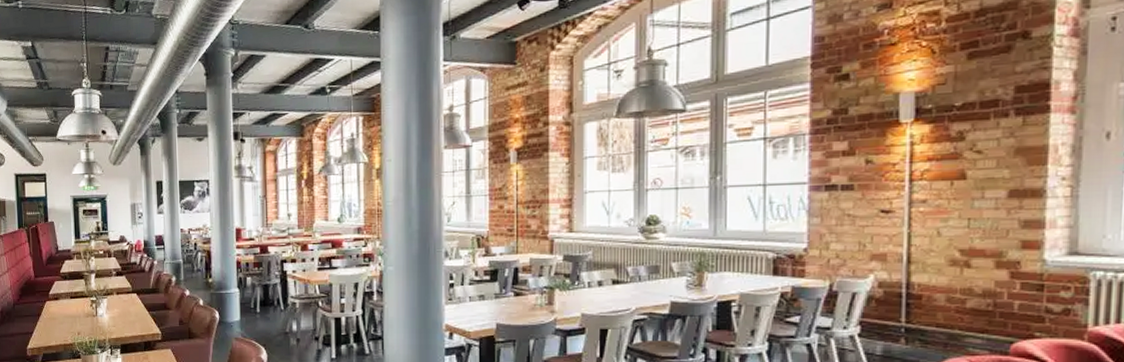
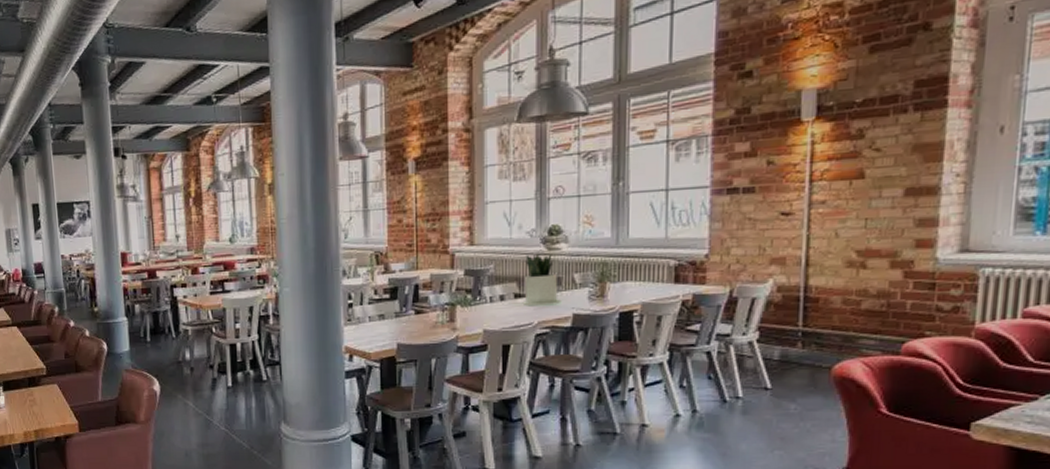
planter: none [620,241,659,293] -> present [522,252,562,307]

